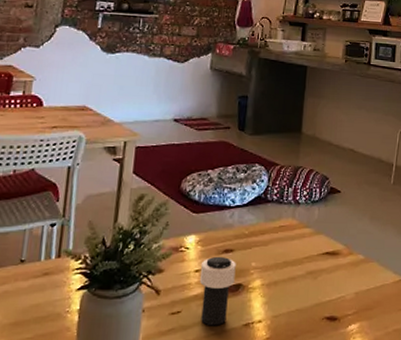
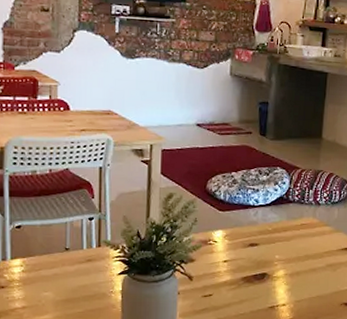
cup: present [199,256,236,326] -> none [227,249,261,308]

